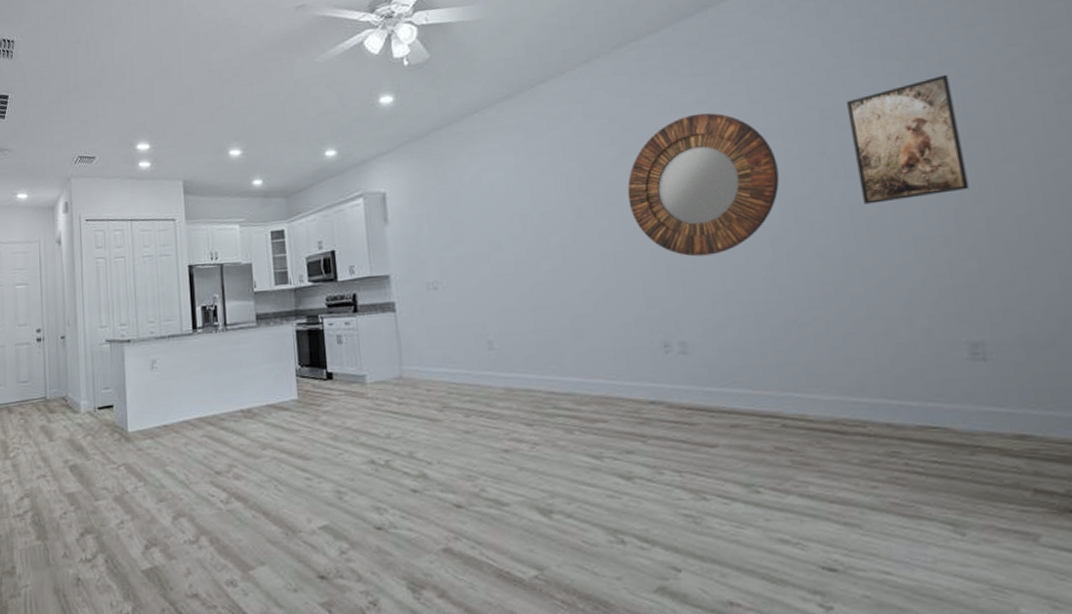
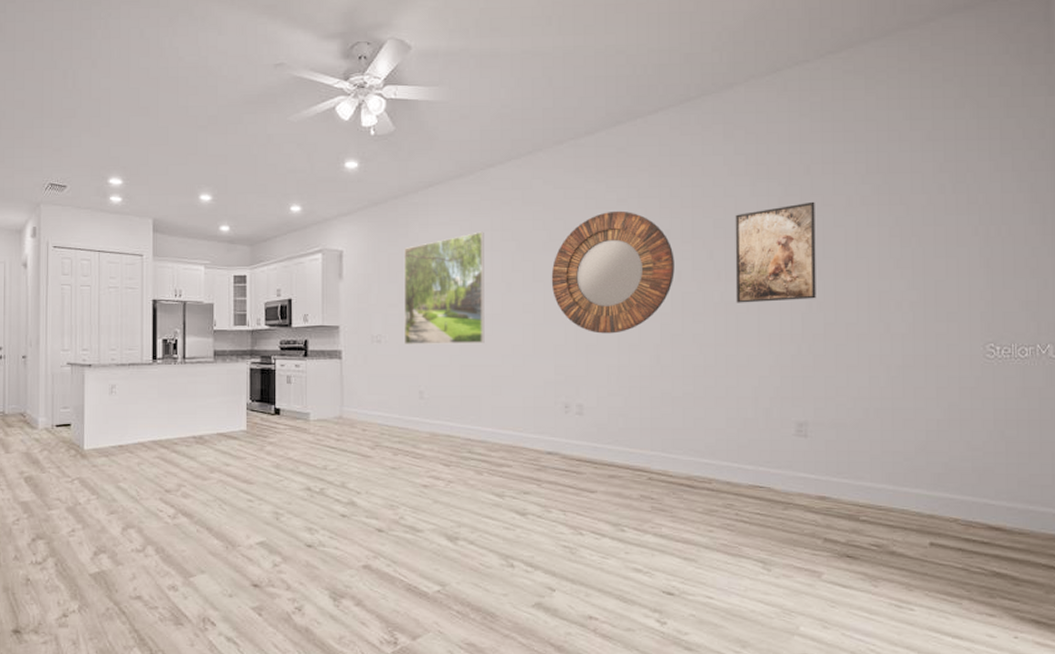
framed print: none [454,154,558,289] -> present [404,231,485,344]

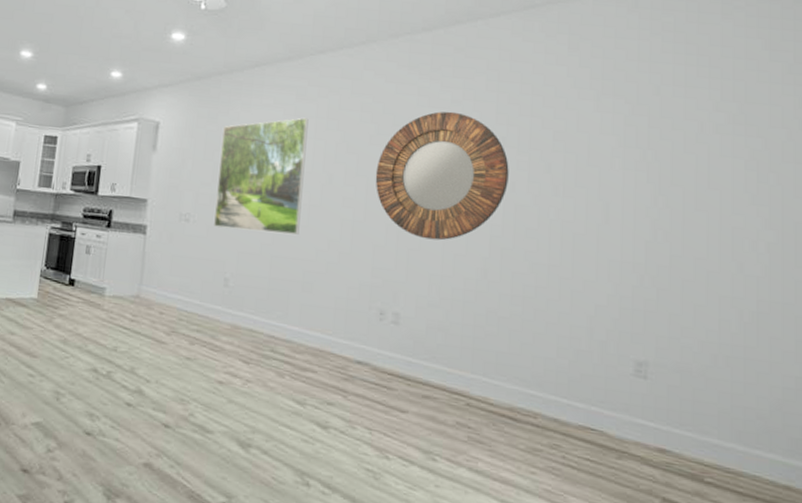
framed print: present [735,201,816,303] -> none [573,124,664,228]

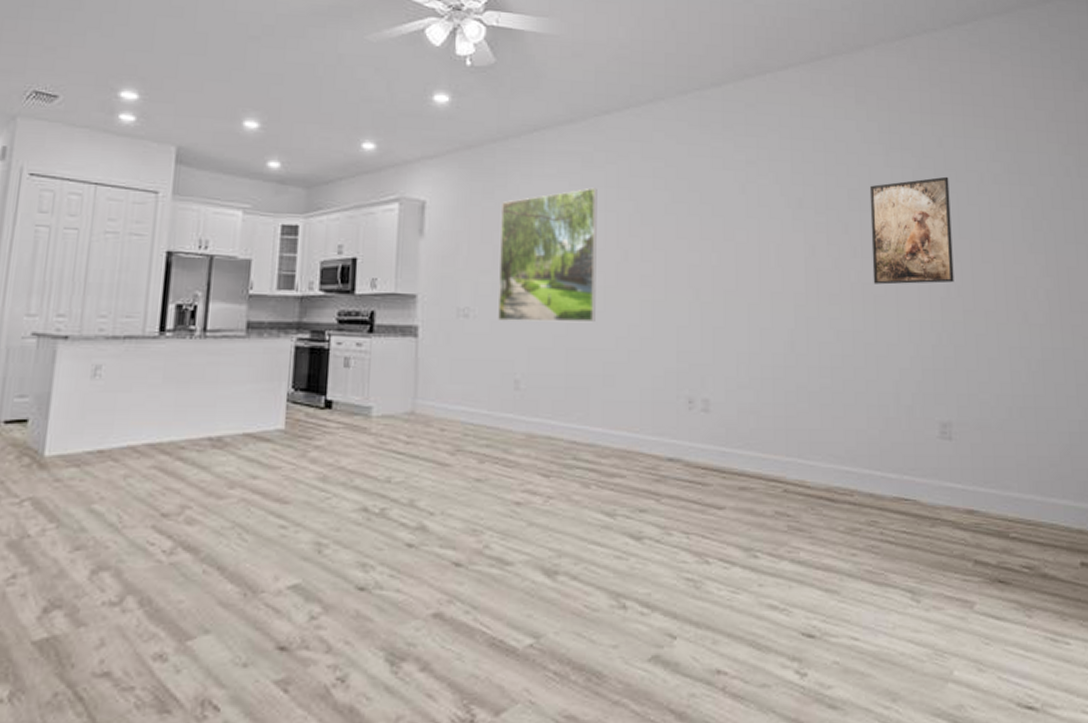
home mirror: present [375,111,509,241] -> none [673,173,808,315]
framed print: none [573,124,664,228] -> present [869,176,954,285]

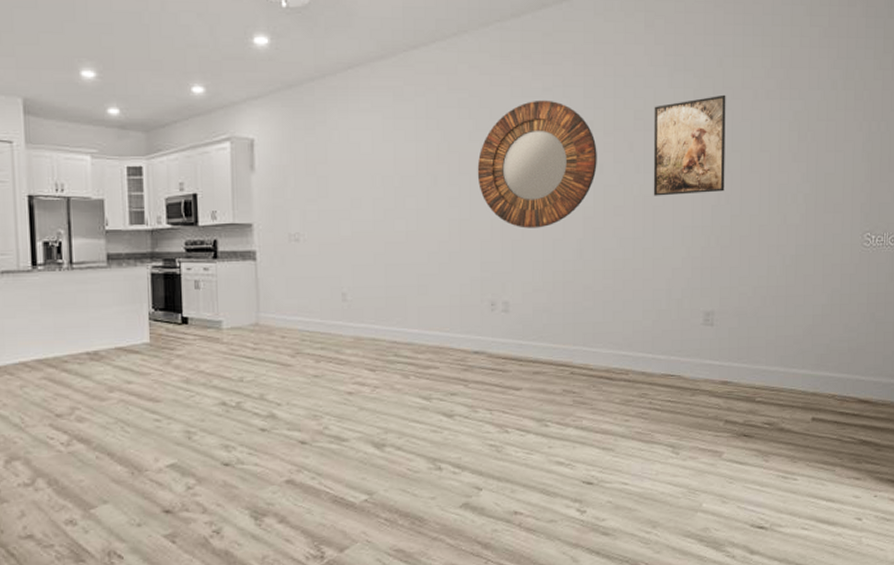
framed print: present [498,187,597,322] -> none [323,119,410,243]
home mirror: none [673,173,808,315] -> present [477,100,597,229]

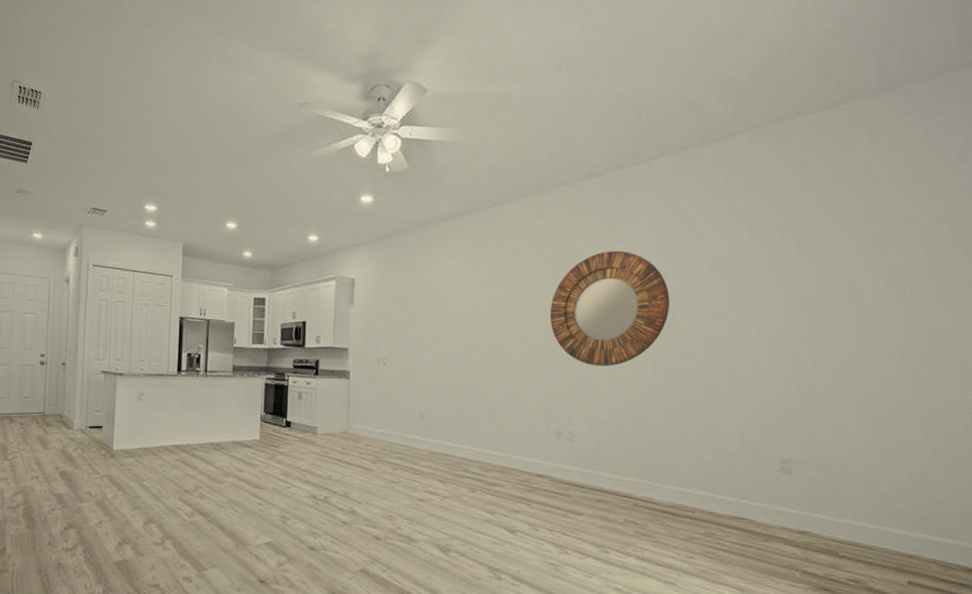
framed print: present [653,94,726,196] -> none [727,248,812,343]

